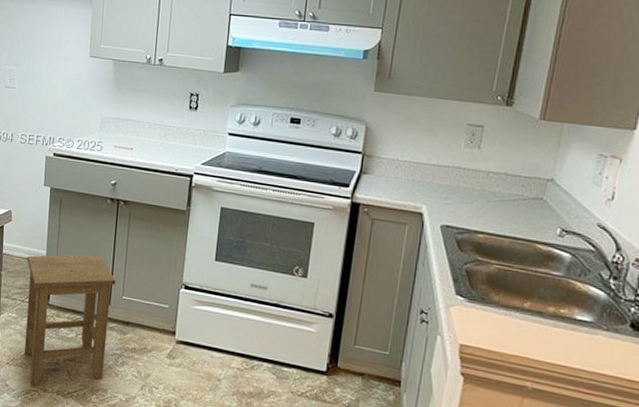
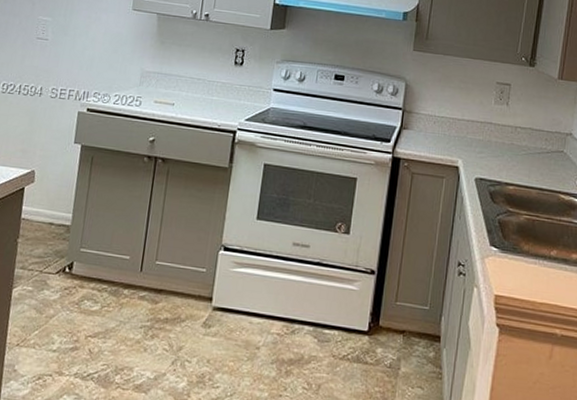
stool: present [24,254,116,386] -> none [39,216,150,369]

